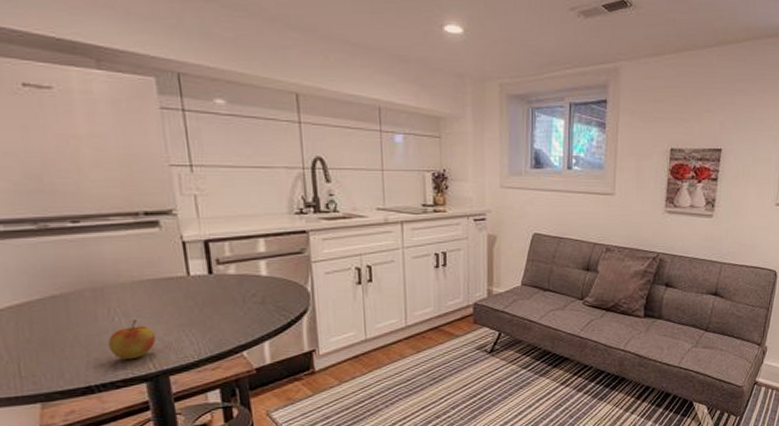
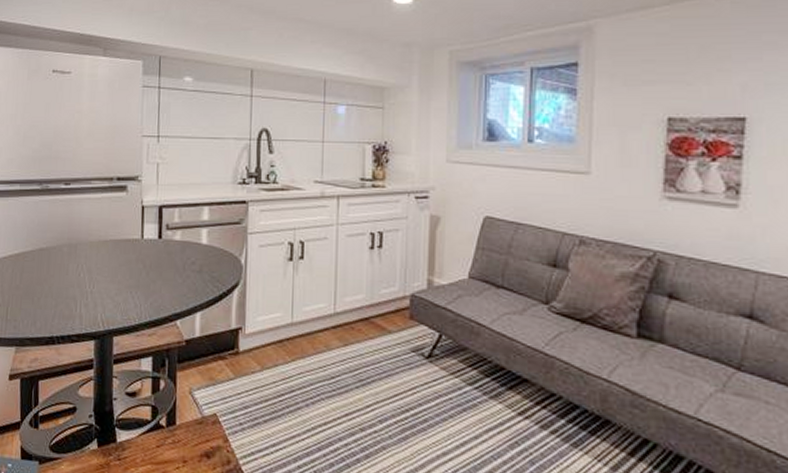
apple: present [108,320,157,360] -> none [72,277,109,316]

